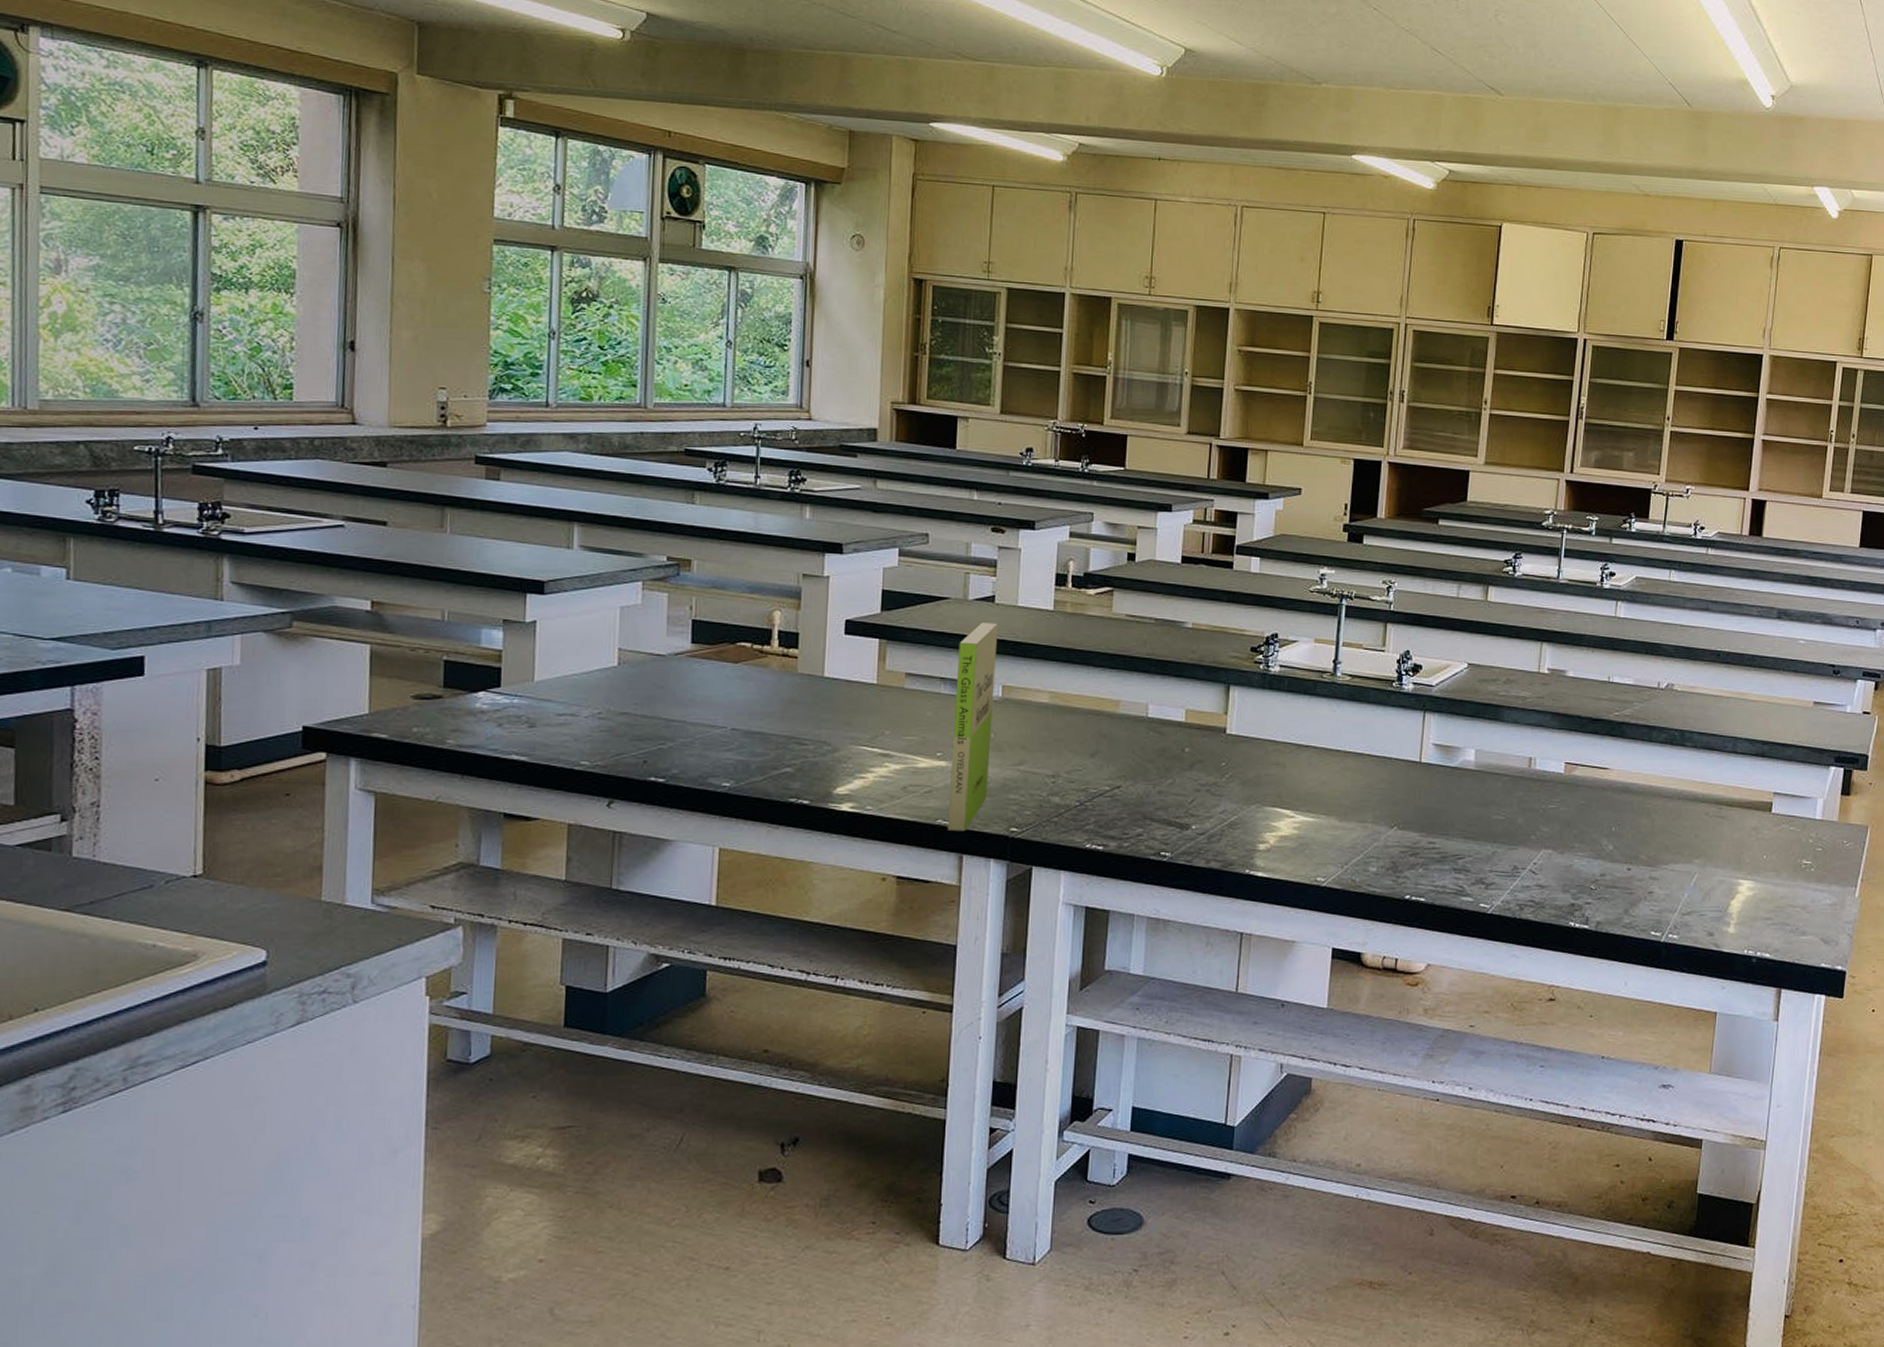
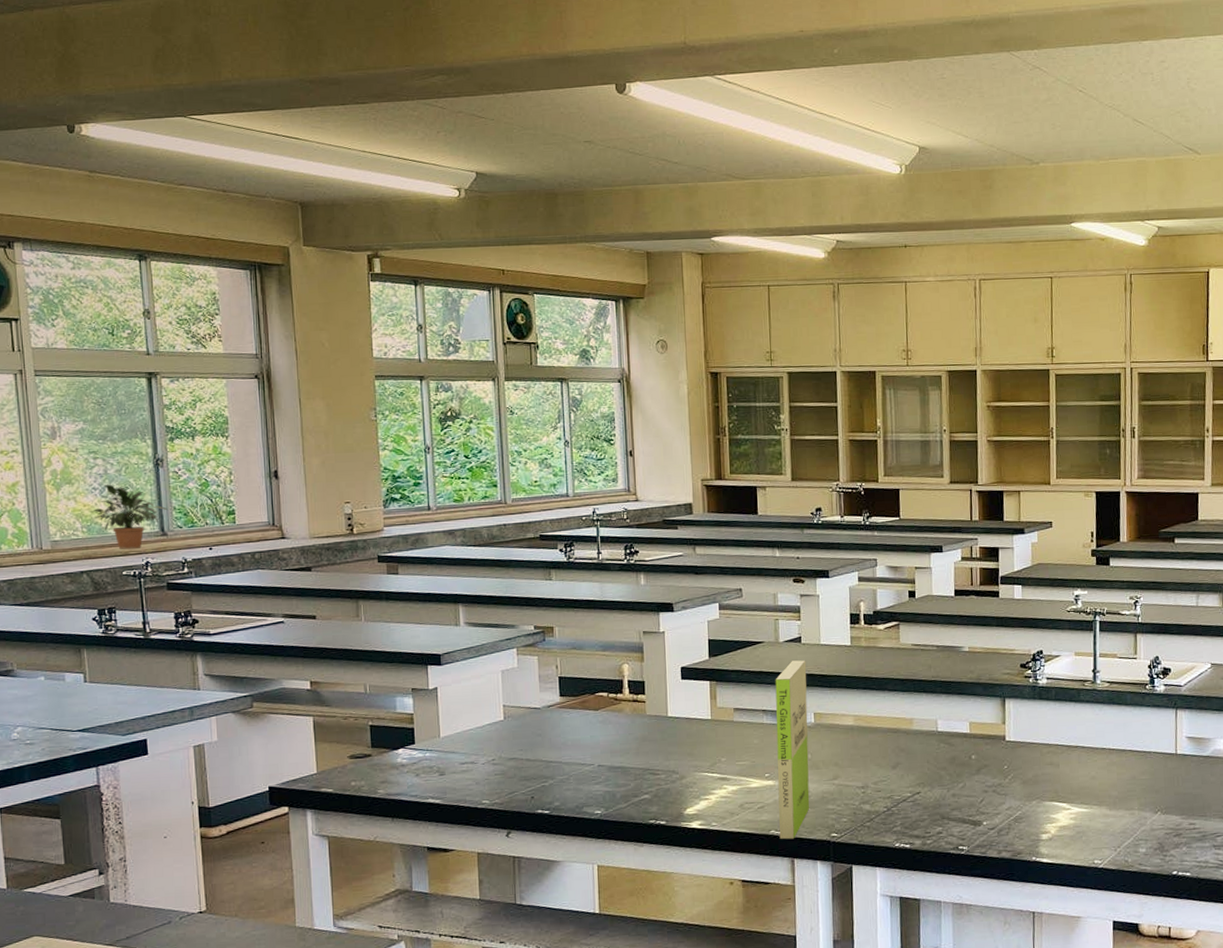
potted plant: none [98,336,204,421] -> present [91,484,169,550]

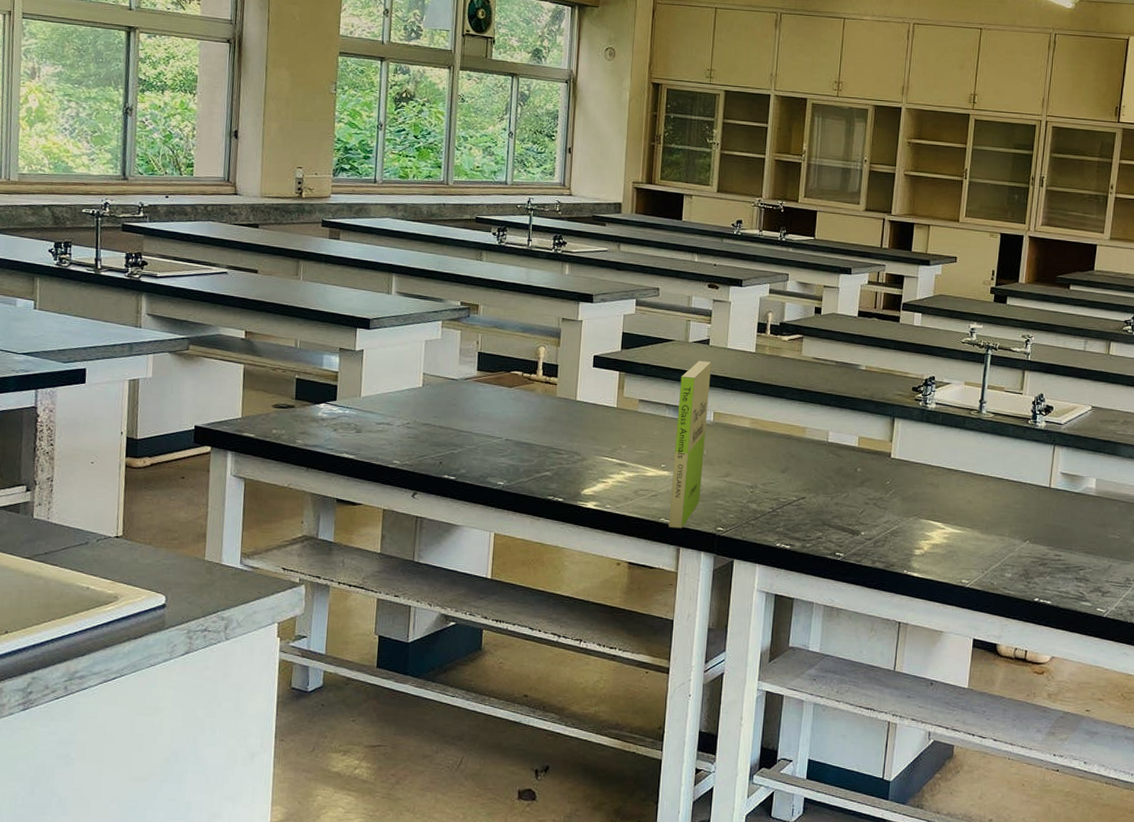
potted plant: present [91,484,169,550] -> none [59,126,132,190]

